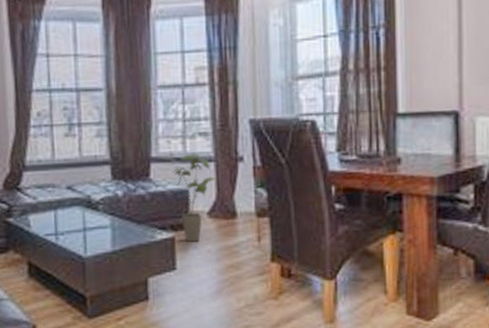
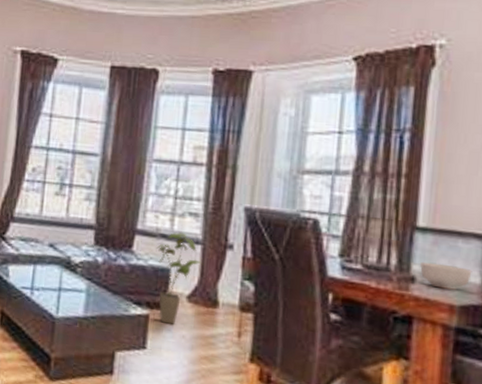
bowl: none [404,142,445,165] -> present [420,261,472,290]

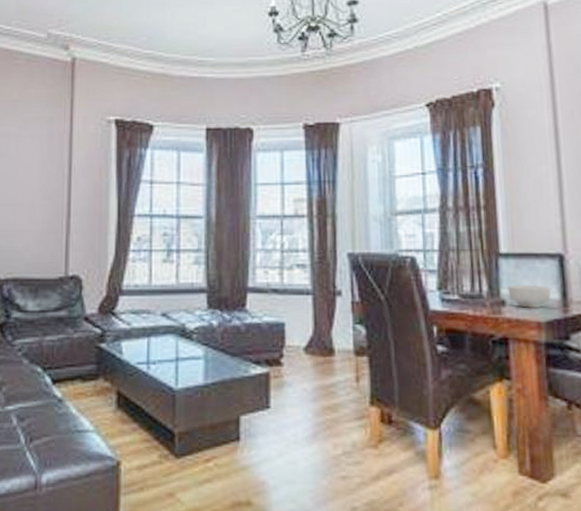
house plant: present [156,232,204,325] -> none [269,285,316,379]

